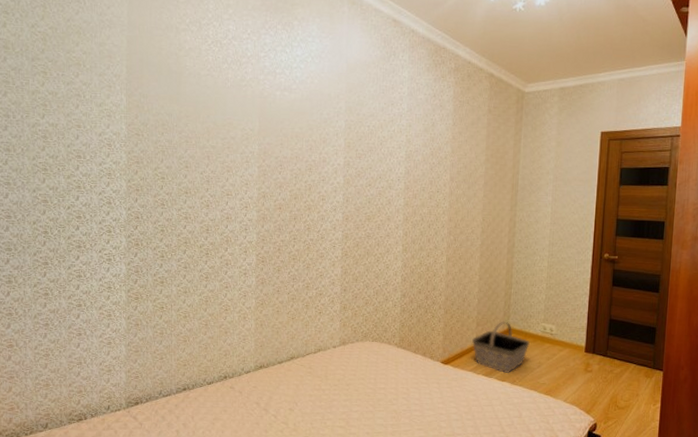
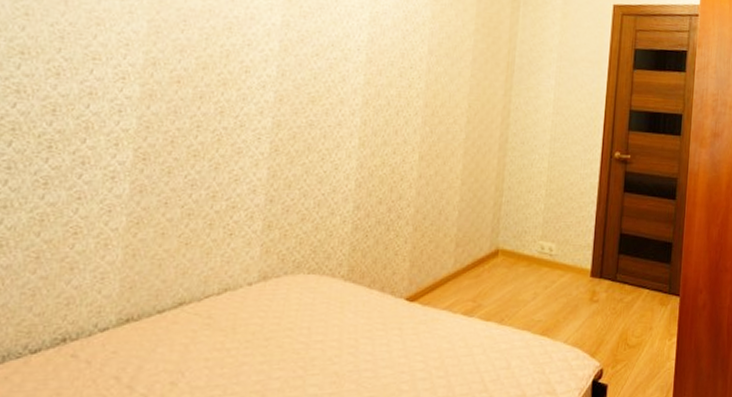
basket: present [472,321,530,374] -> none [449,239,523,311]

